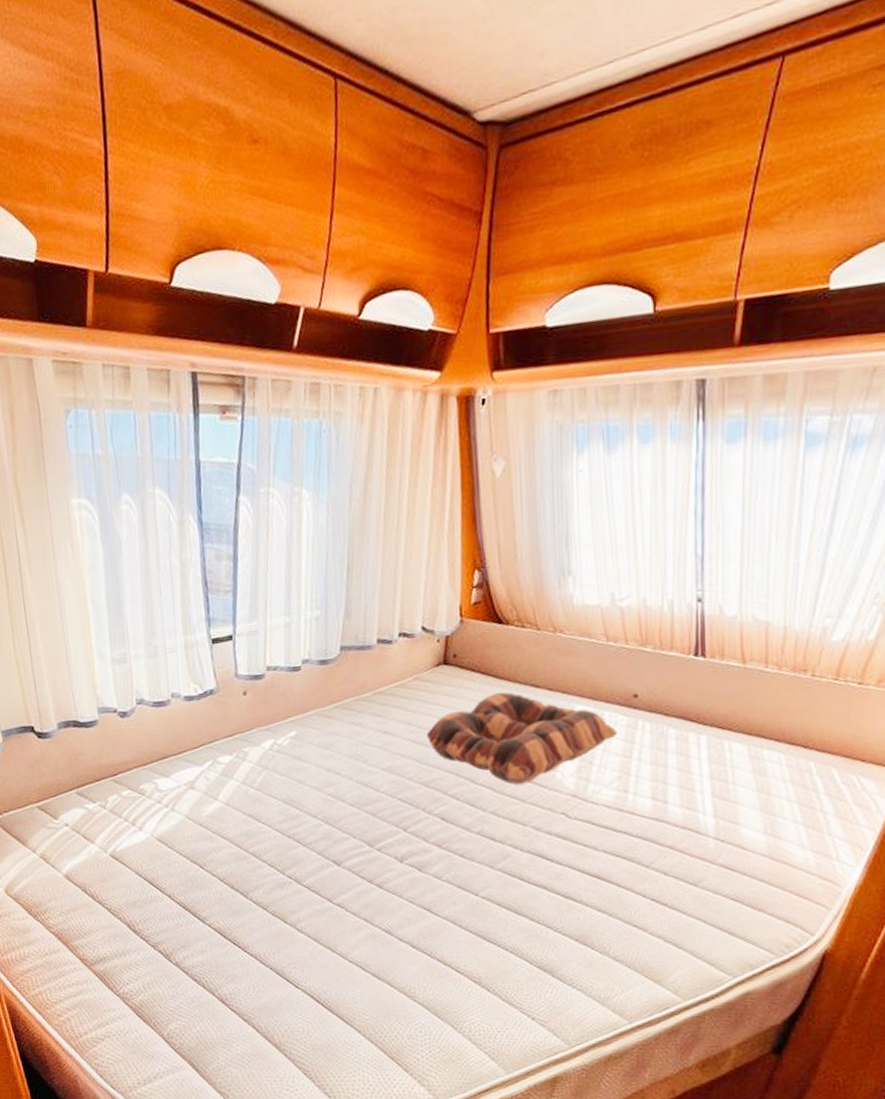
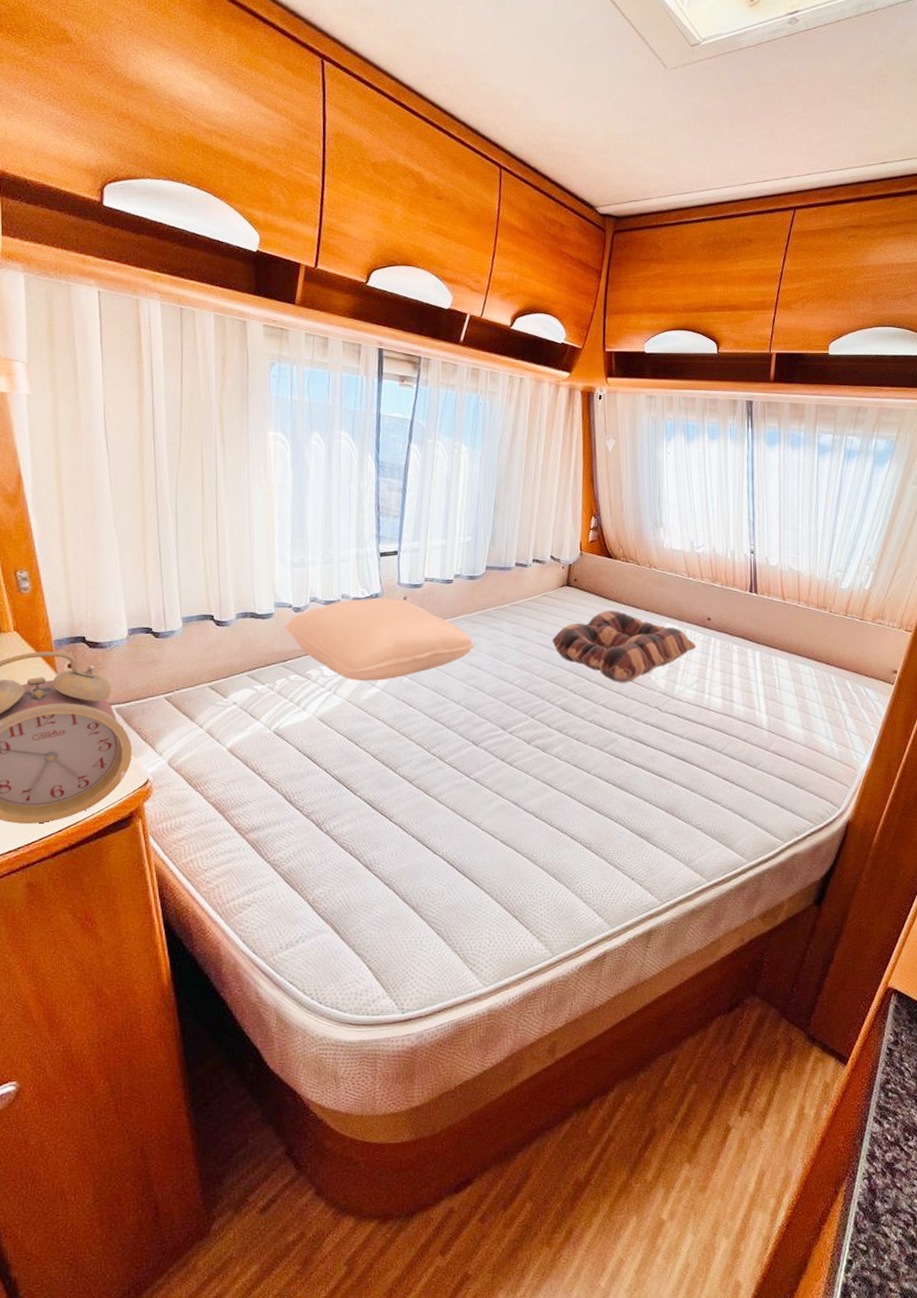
pillow: none [111,693,331,795] -> present [284,598,475,682]

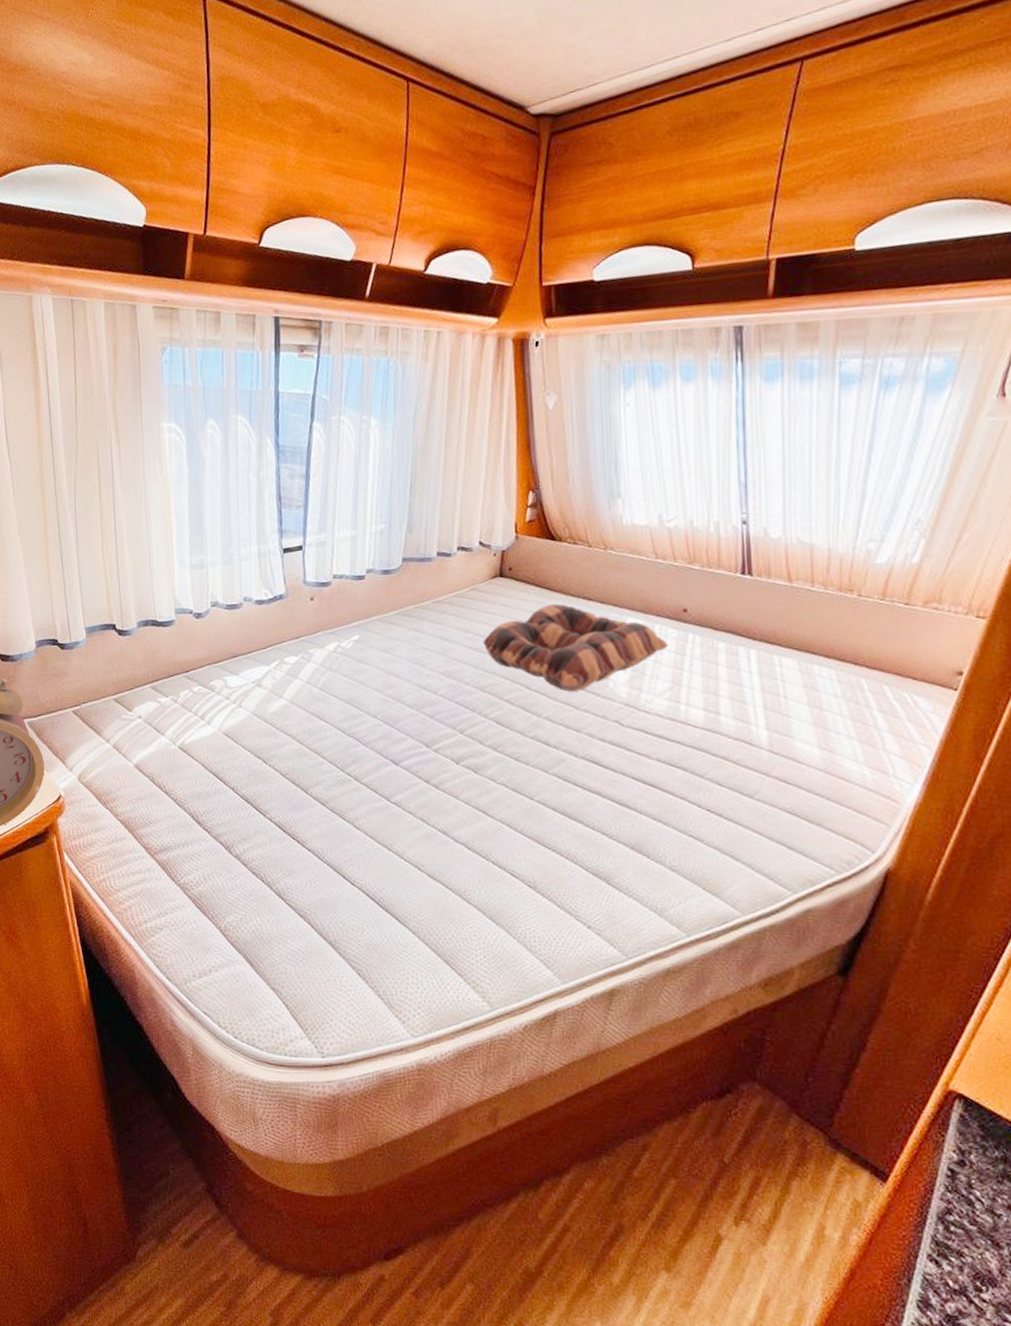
pillow: present [284,598,475,682] -> none [186,599,392,693]

